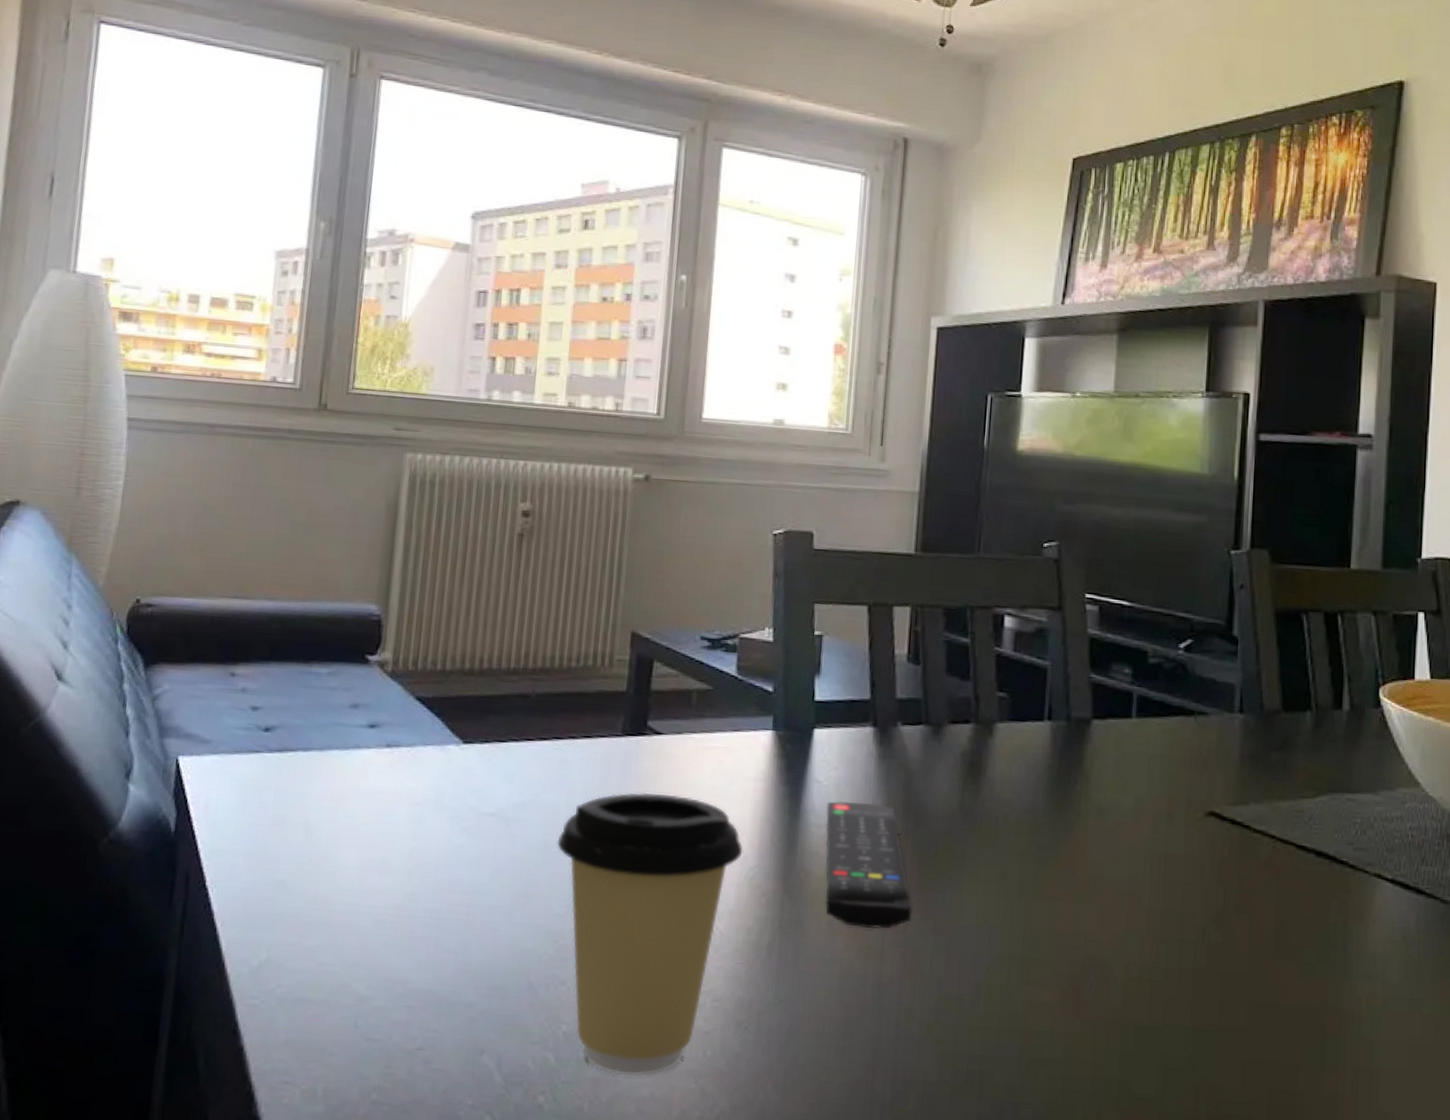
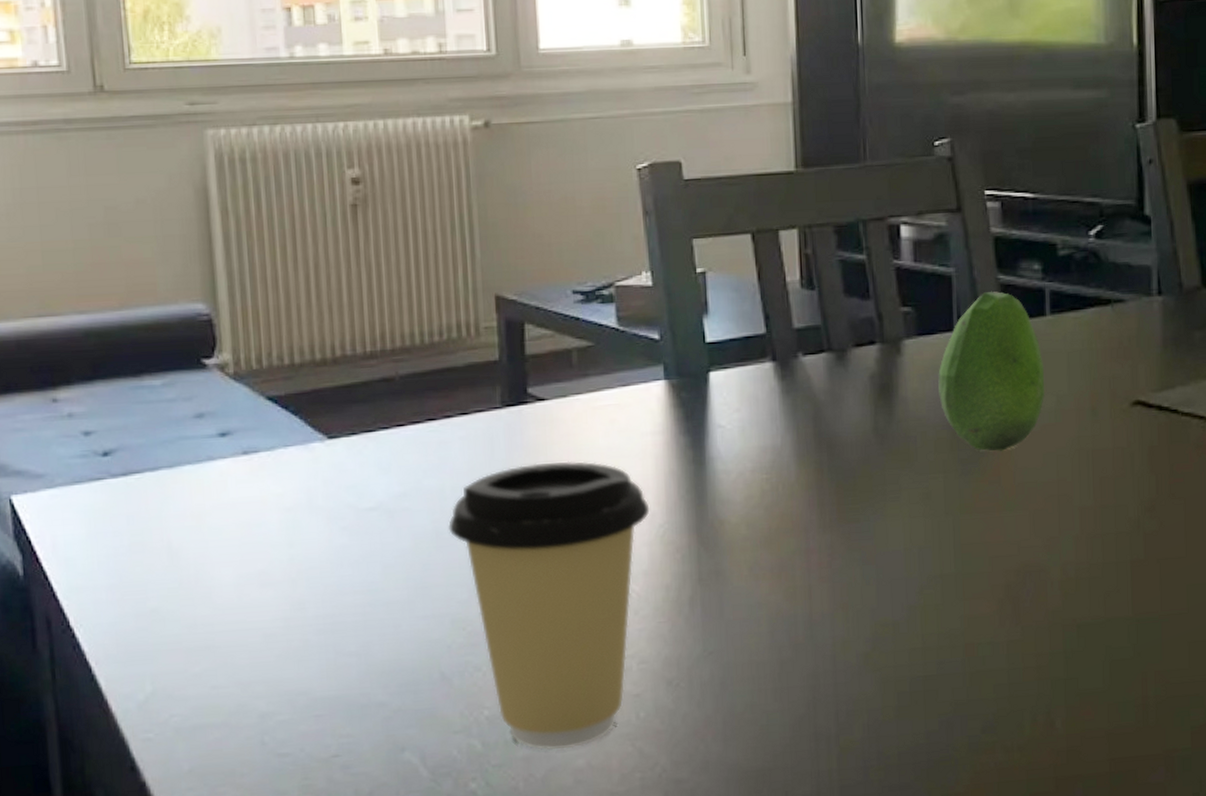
remote control: present [825,801,912,929] -> none [732,440,836,569]
fruit: none [1024,688,1126,843] -> present [938,291,1045,451]

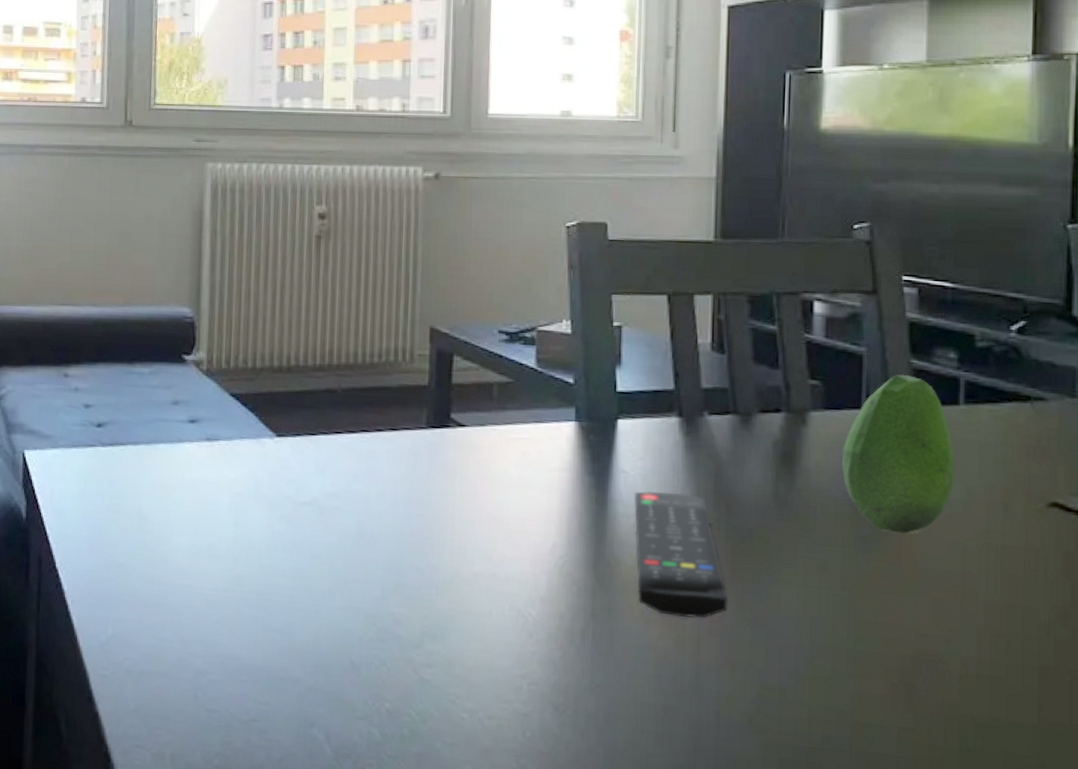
coffee cup: present [448,461,650,751] -> none [370,482,552,754]
remote control: none [732,440,836,569] -> present [633,491,728,618]

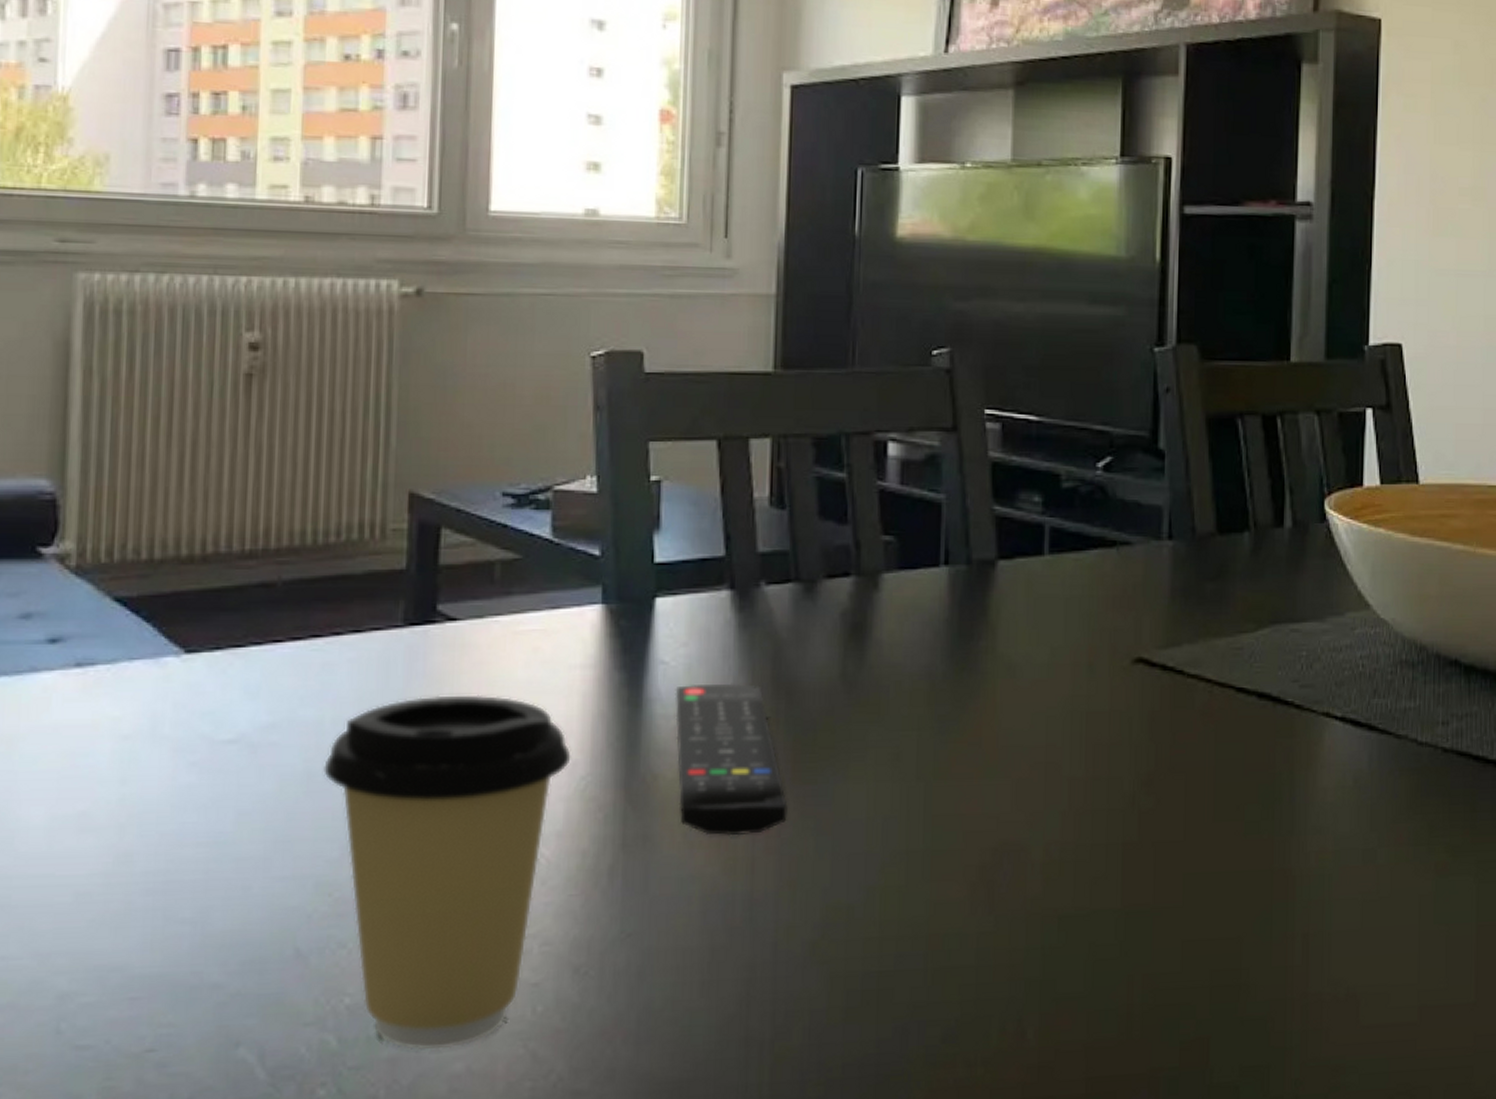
coffee cup: none [370,482,552,754] -> present [323,694,571,1051]
fruit: present [842,374,955,534] -> none [918,523,1039,708]

